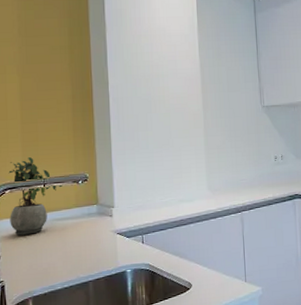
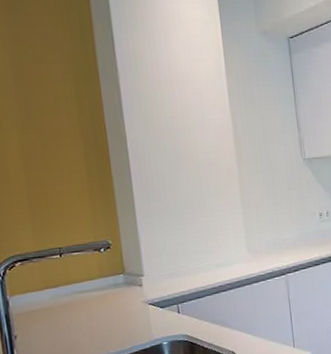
potted plant: present [8,156,63,235] -> none [16,224,83,312]

